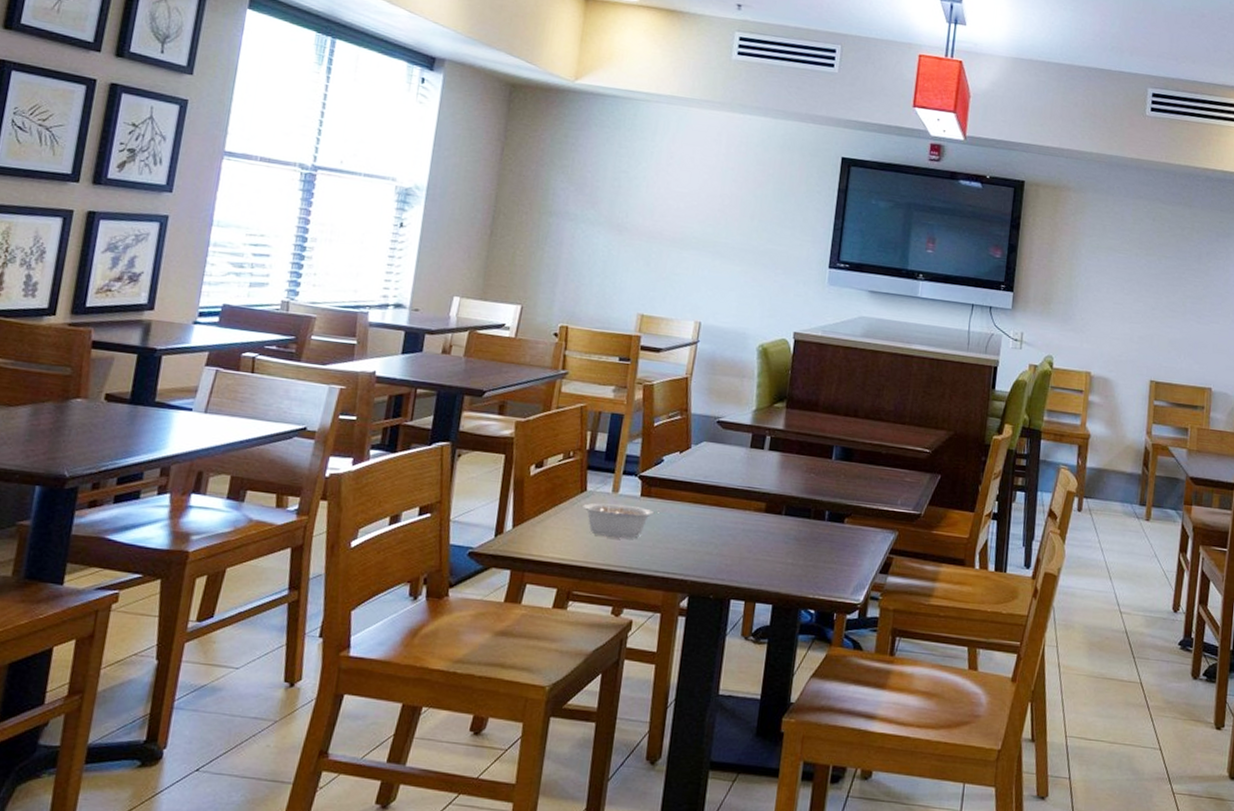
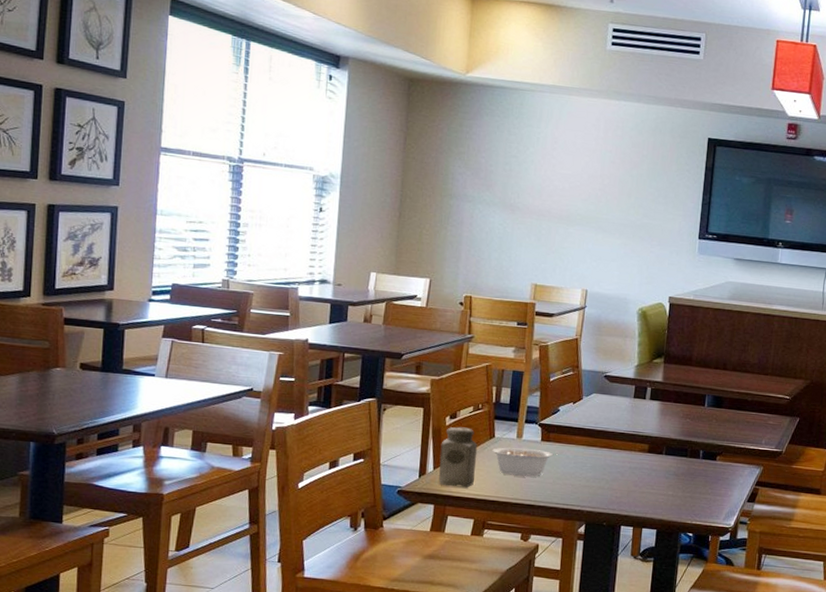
salt shaker: none [517,477,566,551] -> present [438,426,478,488]

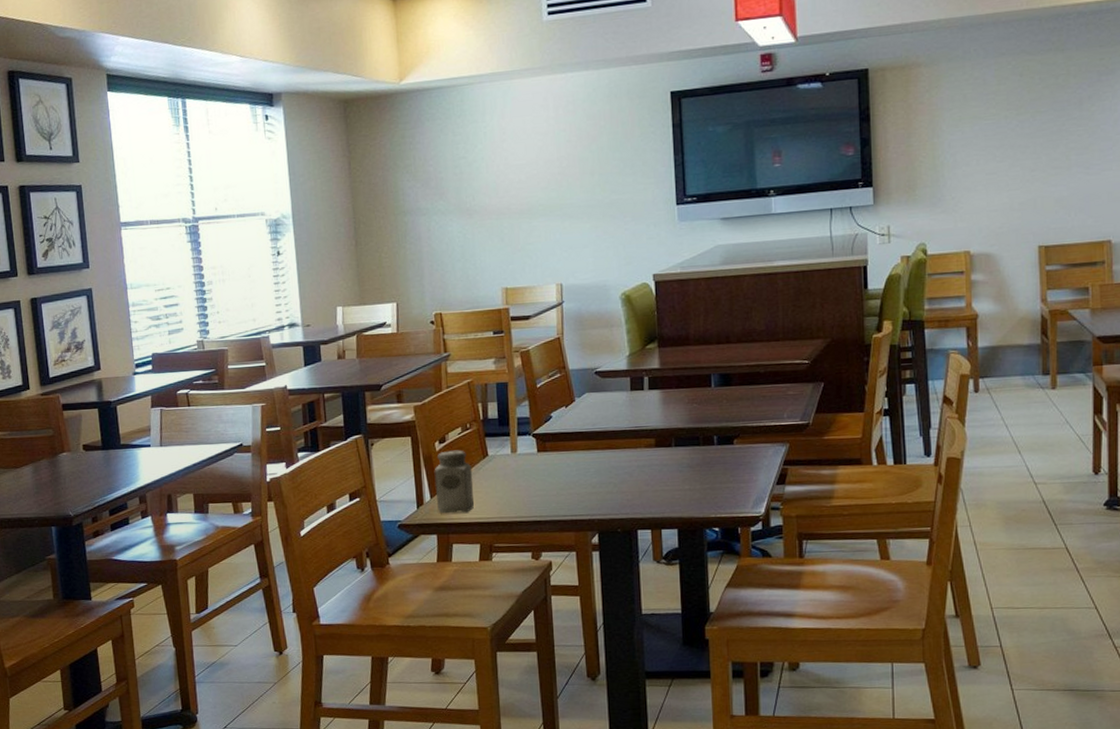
legume: present [492,447,564,477] -> none [488,460,563,493]

